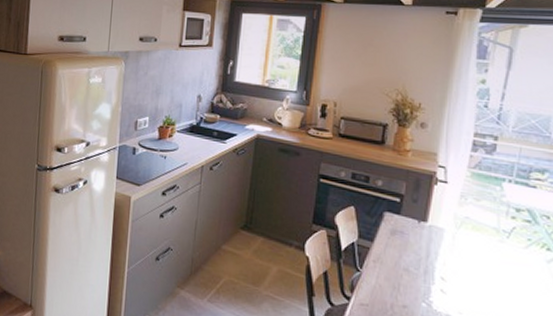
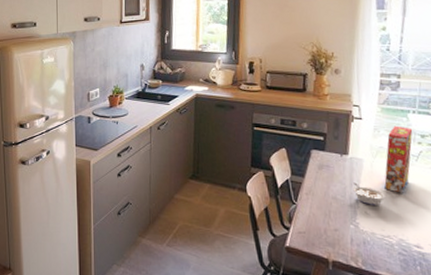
legume: none [429,254,467,284] -> present [353,182,386,205]
cereal box: none [467,194,507,273] -> present [384,125,413,193]

